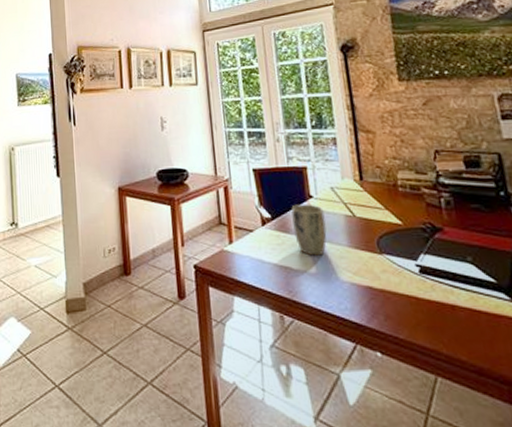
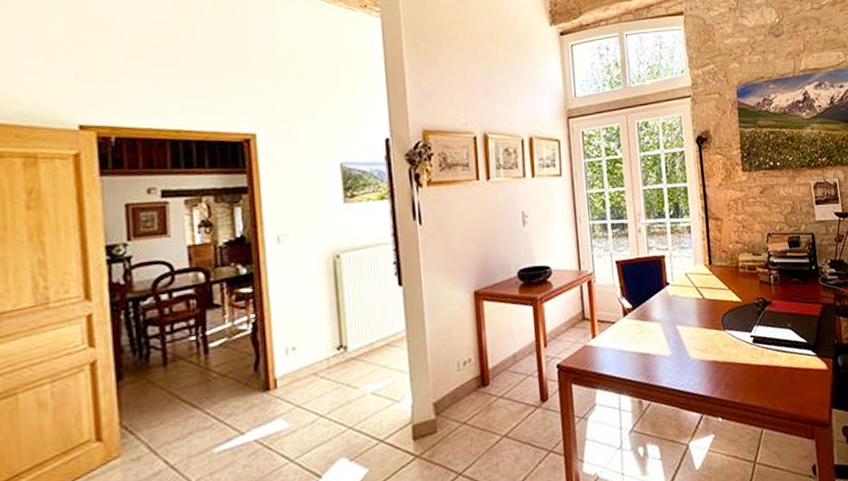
plant pot: present [291,204,327,256] -> none [650,291,681,340]

